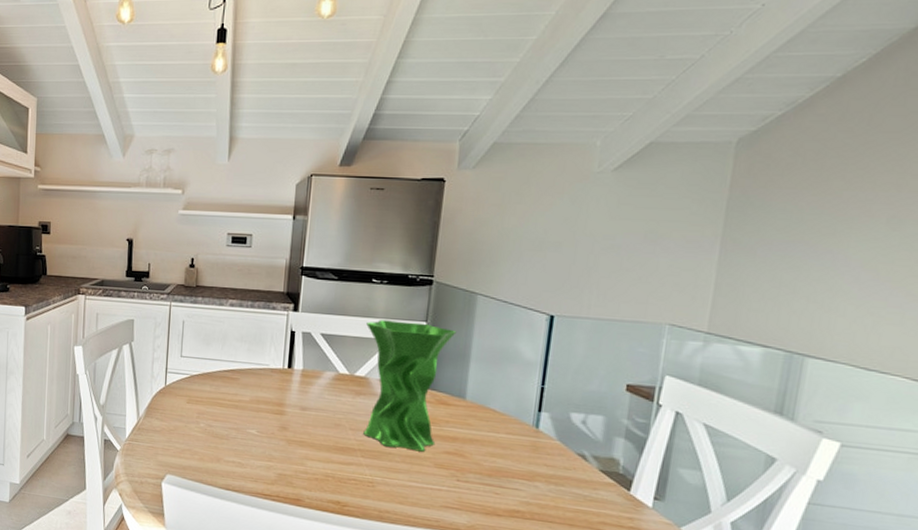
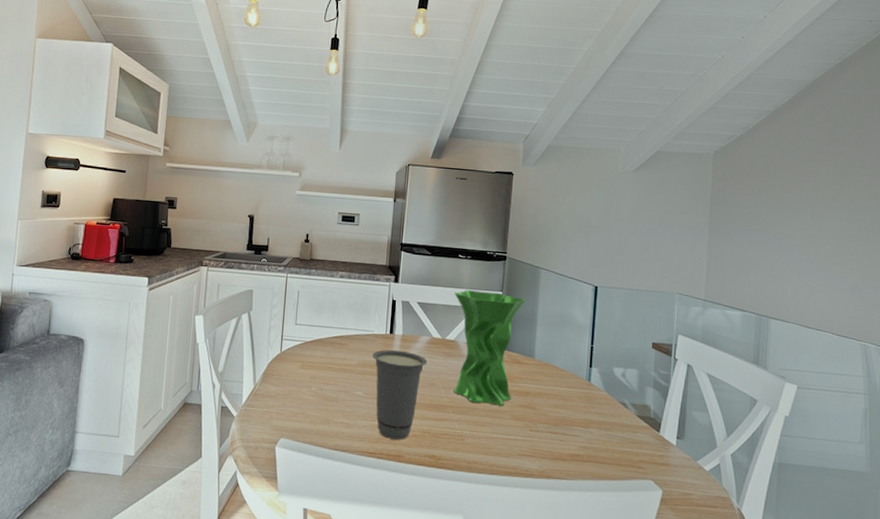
cup: none [267,385,332,483] -> present [372,349,428,440]

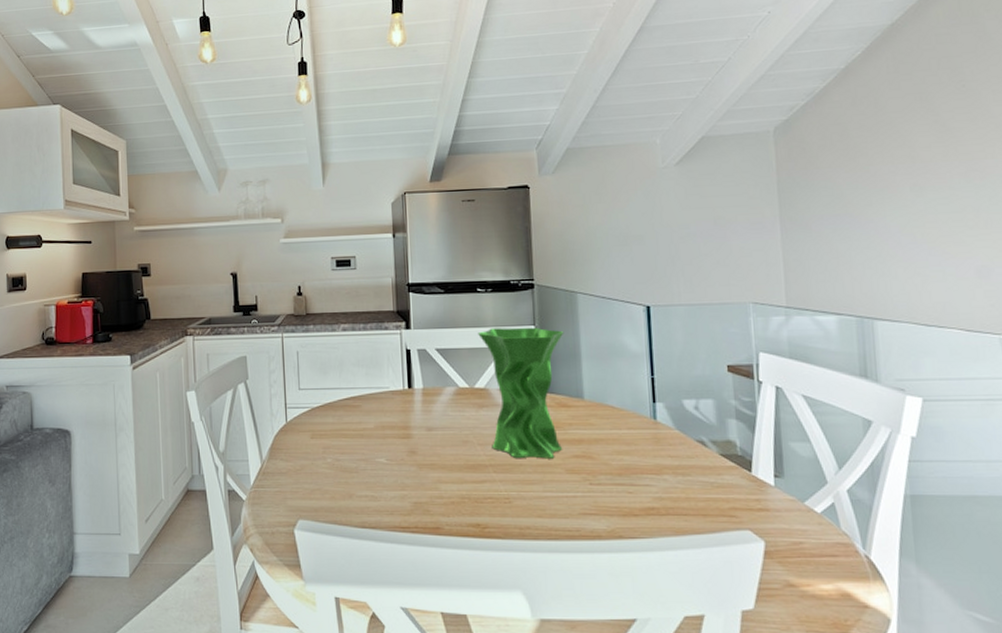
cup: present [372,349,428,440] -> none [391,406,457,509]

